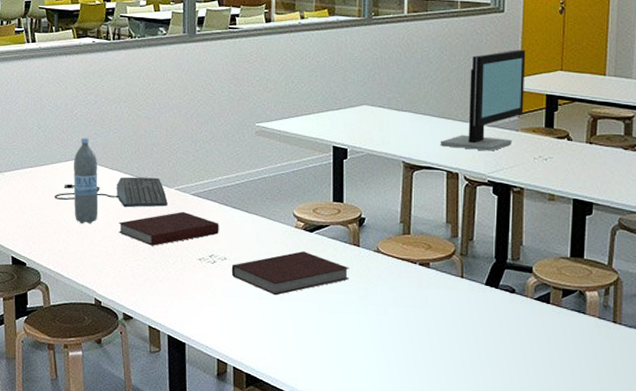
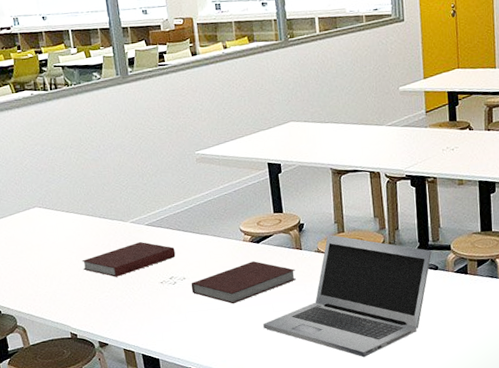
keyboard: present [54,177,168,208] -> none [18,214,125,248]
water bottle: present [73,137,99,224] -> none [30,186,62,267]
laptop: none [305,234,510,381] -> present [263,234,432,358]
computer monitor: present [440,50,526,151] -> none [361,53,430,150]

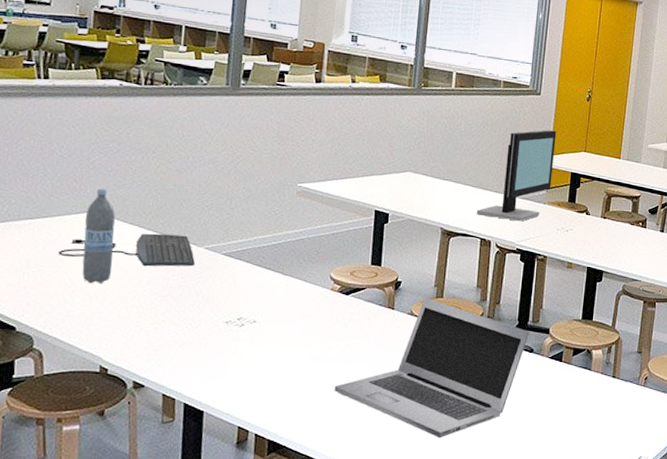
keyboard: none [18,214,125,248] -> present [58,233,195,267]
water bottle: none [30,186,62,267] -> present [82,188,115,284]
notebook: present [82,241,176,277] -> none [134,271,251,308]
notebook: present [191,261,296,304] -> none [260,314,382,359]
computer monitor: none [361,53,430,150] -> present [476,130,557,222]

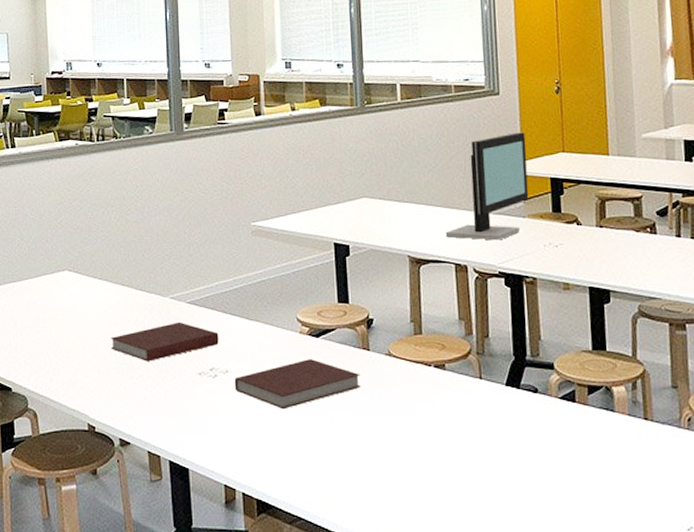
keyboard: present [58,233,195,267] -> none [40,286,162,321]
water bottle: present [82,188,115,284] -> none [59,247,88,342]
notebook: none [134,271,251,308] -> present [110,321,219,362]
notebook: none [260,314,382,359] -> present [234,359,361,410]
laptop: present [334,297,530,438] -> none [317,334,531,497]

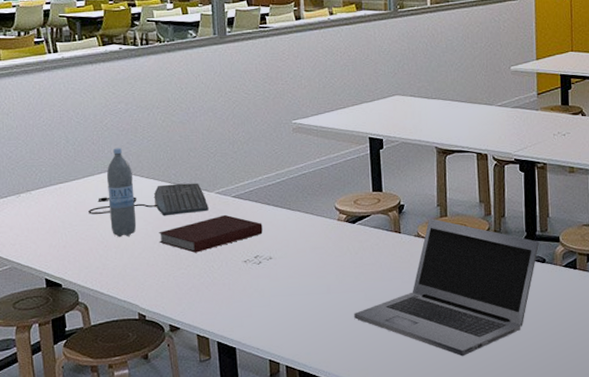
keyboard: none [40,286,162,321] -> present [88,183,209,216]
water bottle: none [59,247,88,342] -> present [106,148,137,238]
notebook: present [234,359,361,410] -> none [277,243,393,290]
laptop: none [317,334,531,497] -> present [354,218,540,357]
computer monitor: present [445,132,529,241] -> none [468,34,542,132]

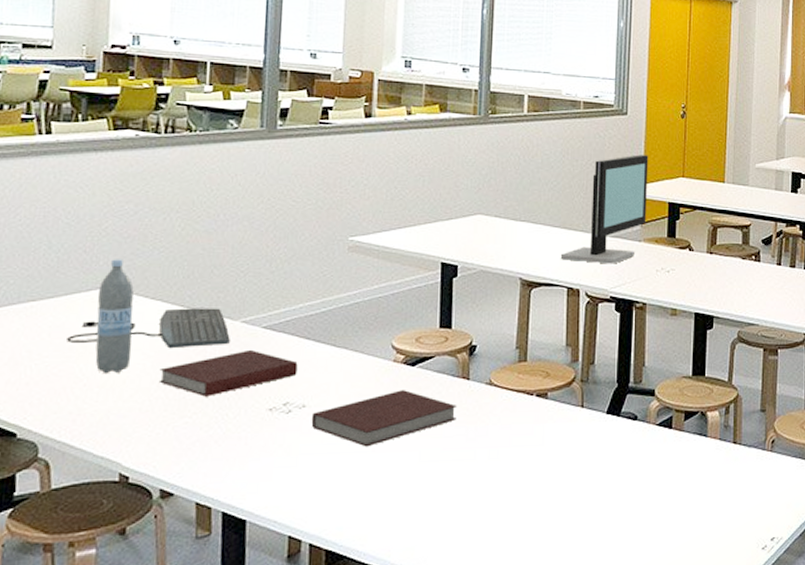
notebook: none [277,243,393,290] -> present [311,390,457,447]
laptop: present [354,218,540,357] -> none [403,362,632,533]
computer monitor: none [468,34,542,132] -> present [560,154,649,264]

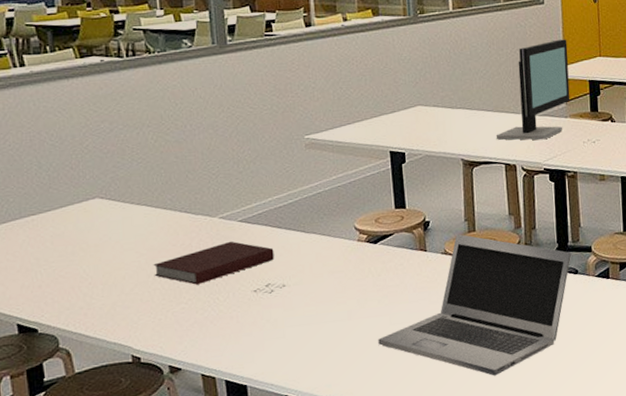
keyboard: present [67,308,230,349] -> none [68,207,211,249]
water bottle: present [95,259,134,374] -> none [89,172,127,273]
notebook: present [311,390,457,447] -> none [291,264,419,316]
laptop: none [403,362,632,533] -> present [378,233,572,376]

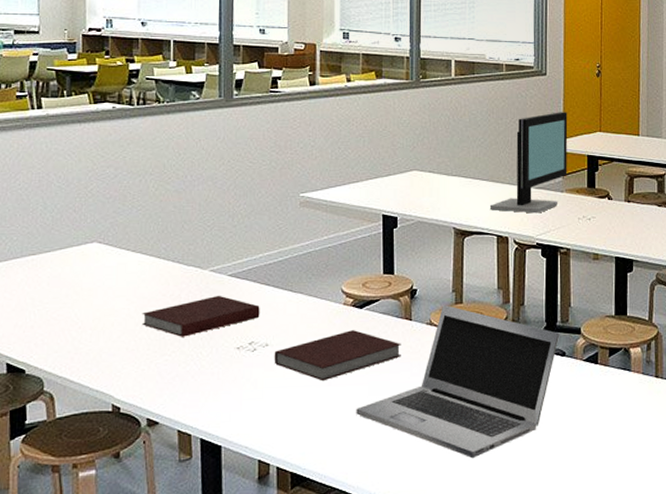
notebook: none [291,264,419,316] -> present [274,330,401,381]

